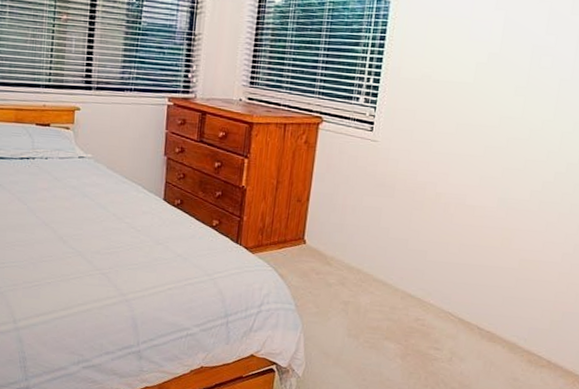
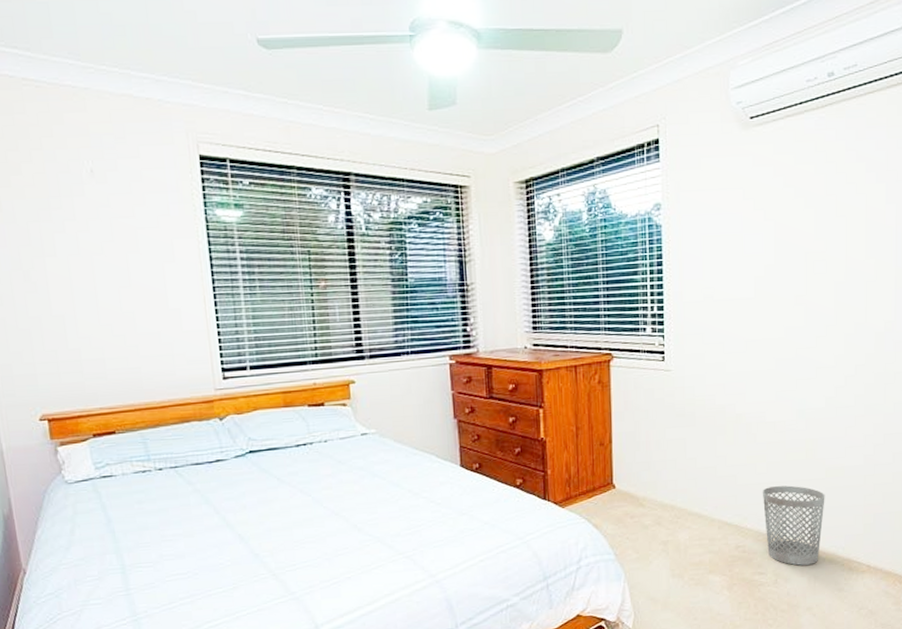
wastebasket: none [447,267,515,350] -> present [762,485,825,566]

